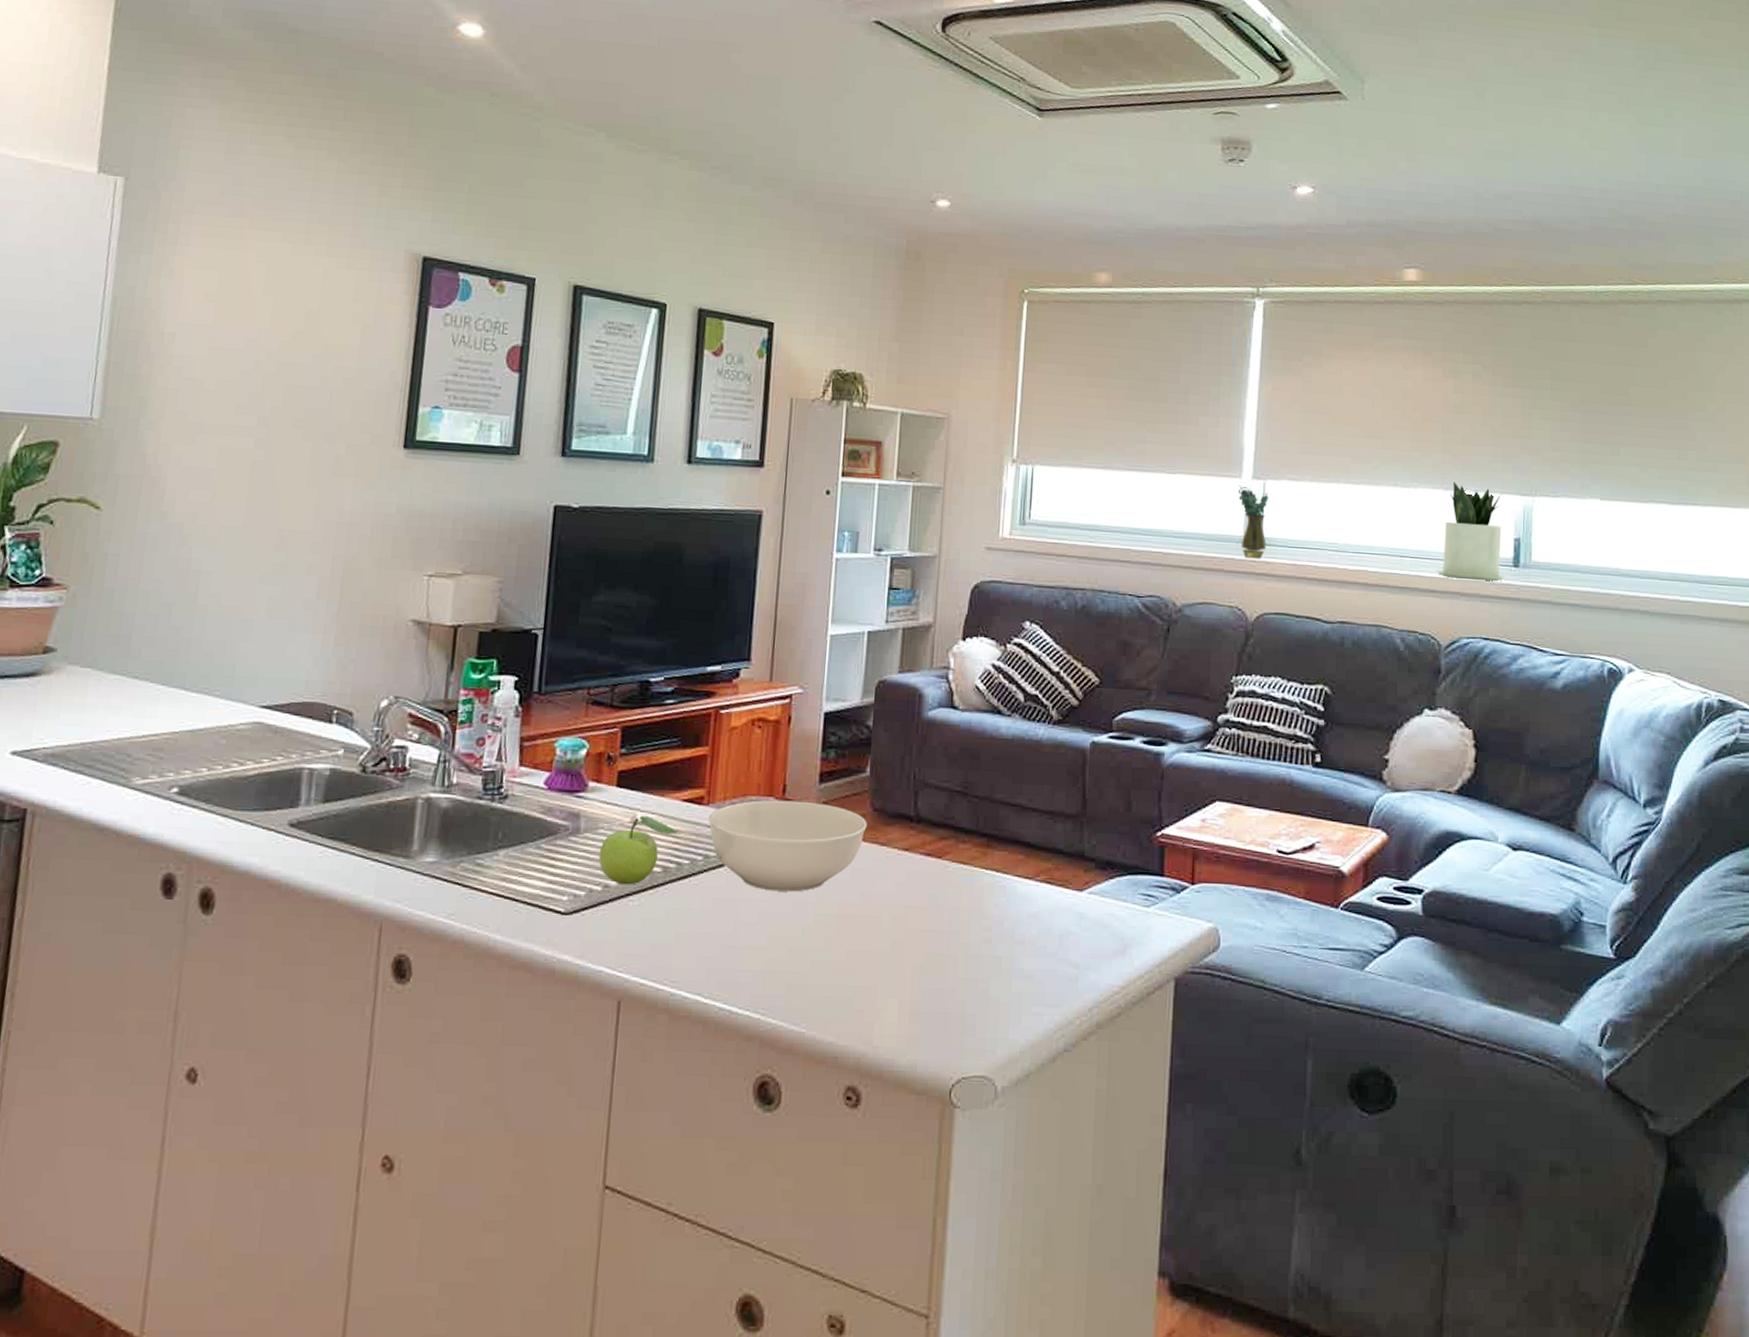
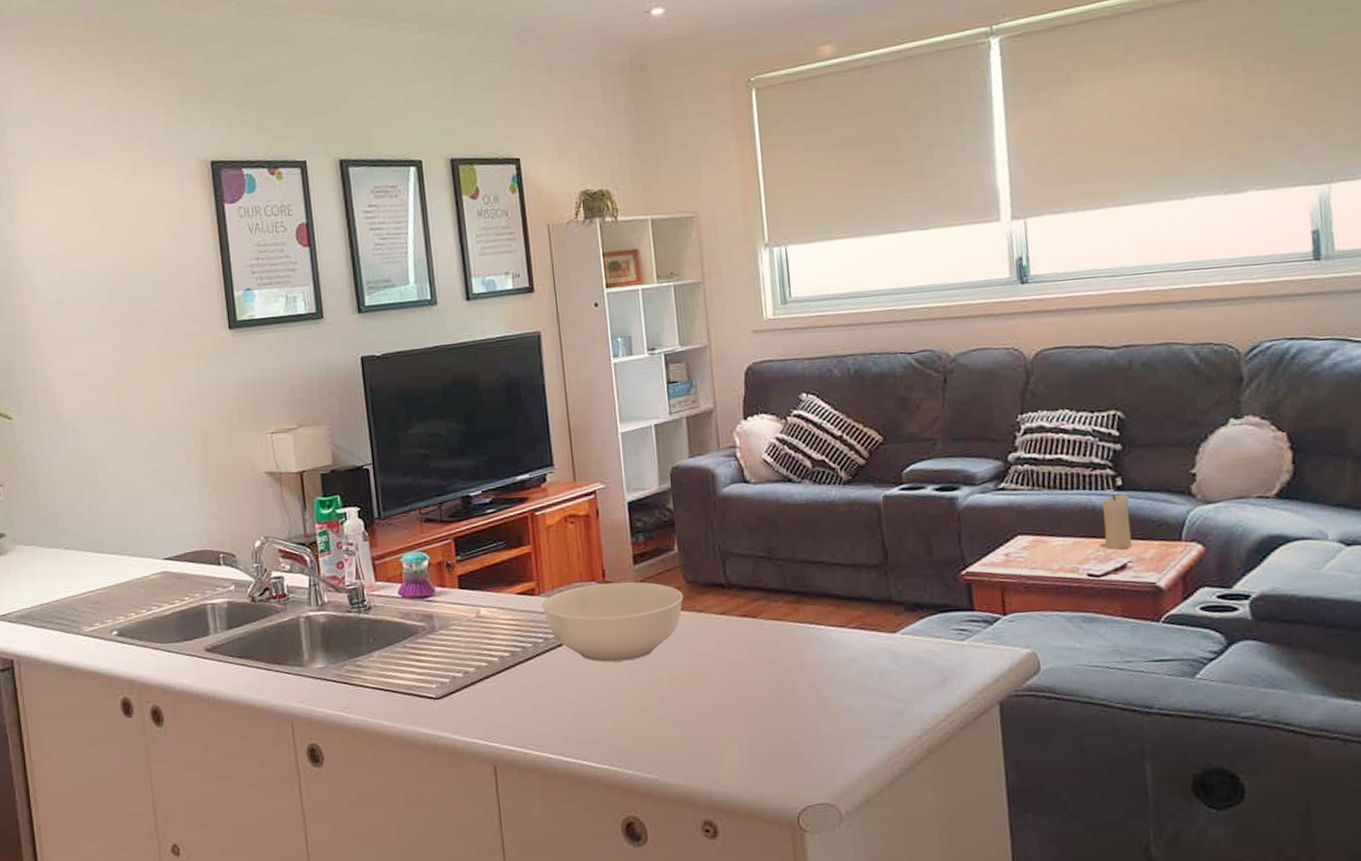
fruit: present [598,815,681,885] -> none [454,610,521,670]
vase: present [1238,484,1269,559] -> none [998,227,1036,299]
candle: none [1292,771,1325,828] -> present [1100,494,1133,549]
planter: present [1436,482,1505,582] -> none [1225,183,1306,284]

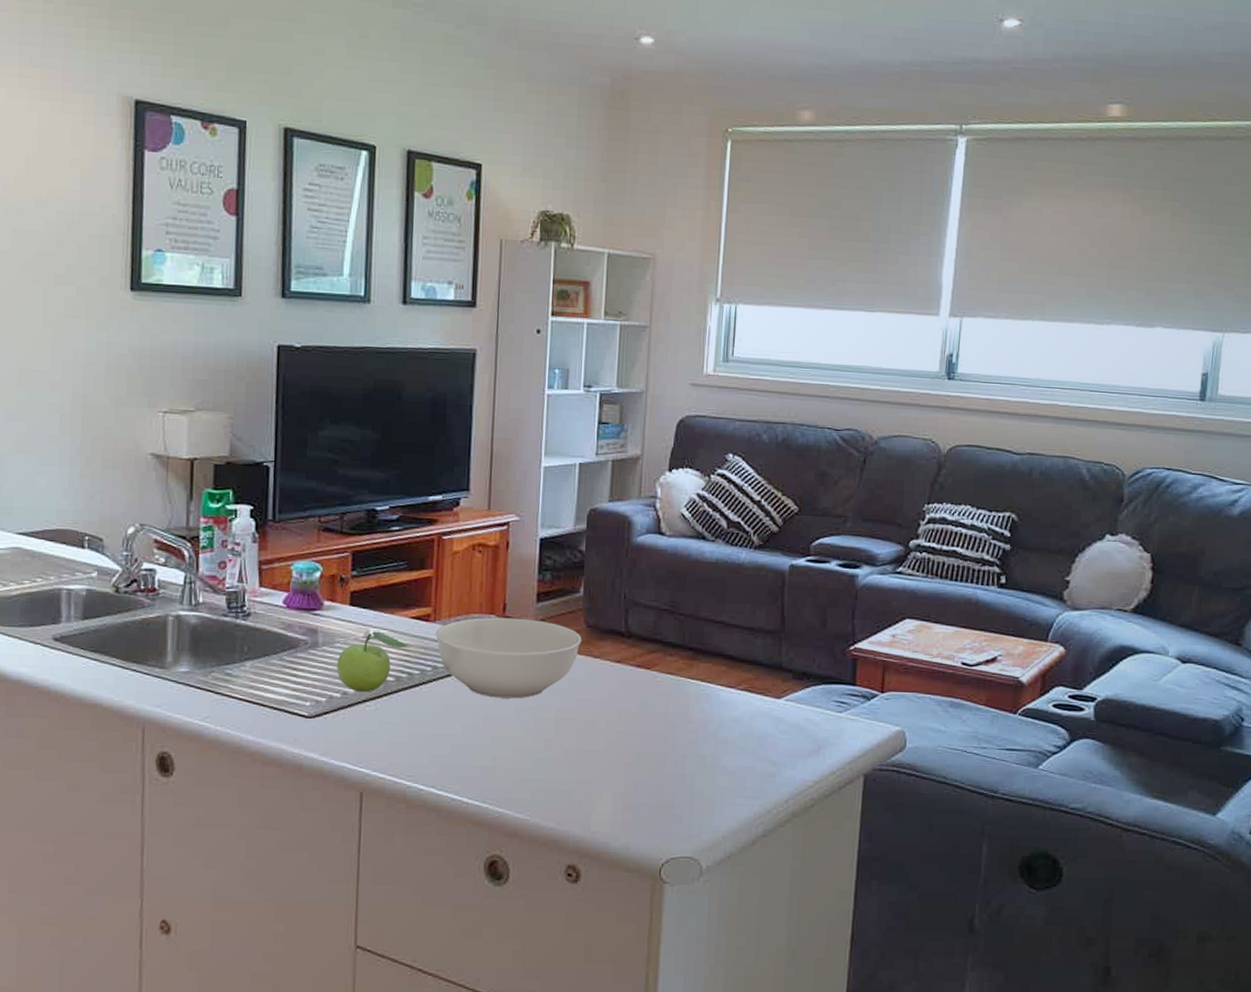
fruit: none [454,610,521,670] -> present [336,631,411,693]
candle: present [1100,494,1133,549] -> none [977,591,1009,643]

